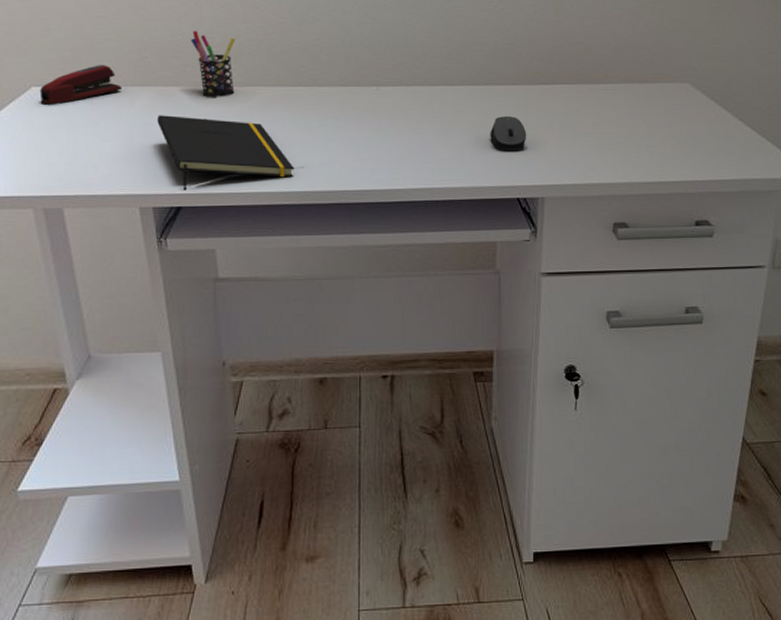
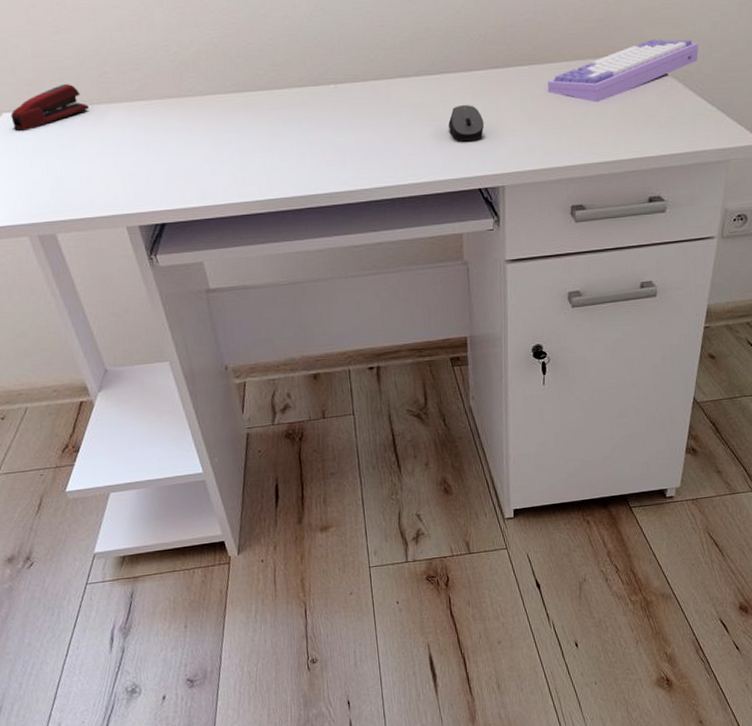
notepad: present [157,115,294,191] -> none [128,131,266,207]
pen holder: present [190,30,236,98] -> none [147,38,198,111]
keyboard: none [593,69,748,124] -> present [547,38,699,103]

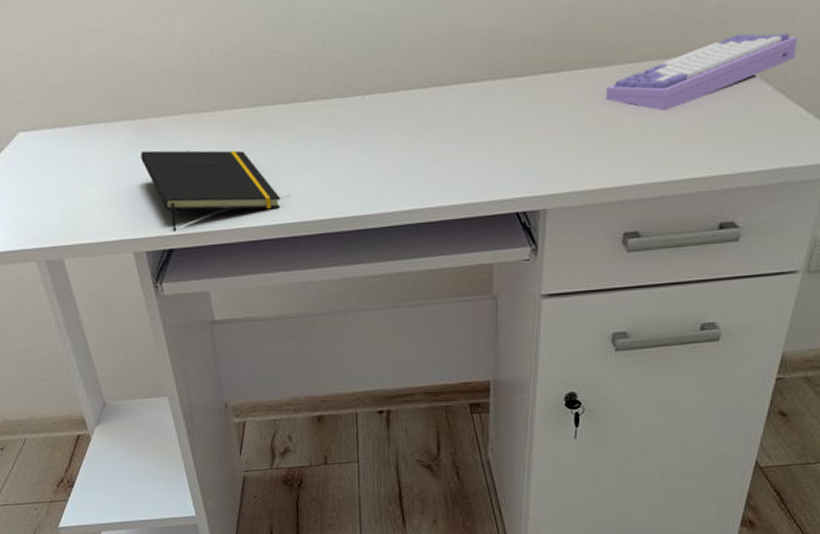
stapler: present [10,84,89,132] -> none [26,101,103,152]
notepad: none [128,131,266,207] -> present [141,150,280,232]
computer mouse: present [448,105,485,142] -> none [487,116,528,159]

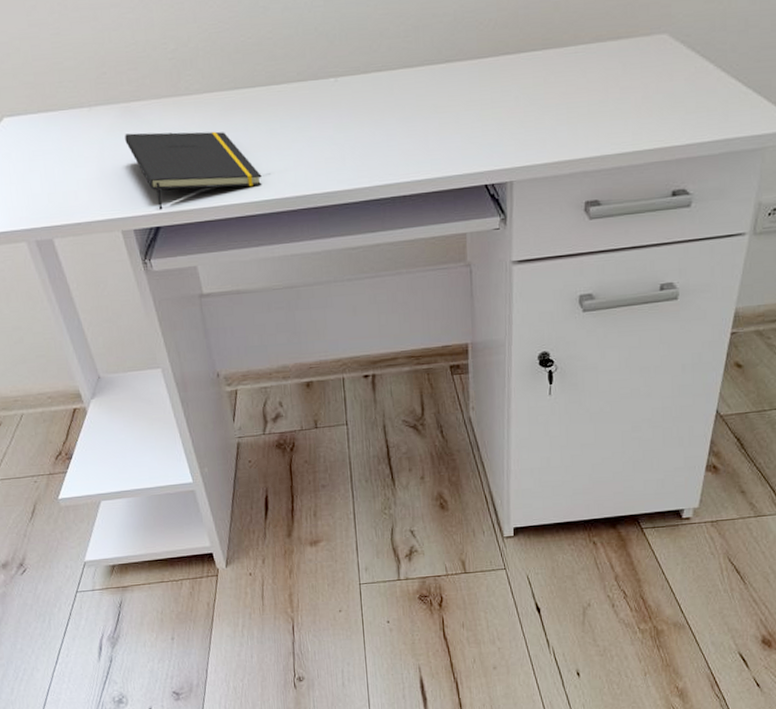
keyboard: present [605,32,797,111] -> none [562,14,734,88]

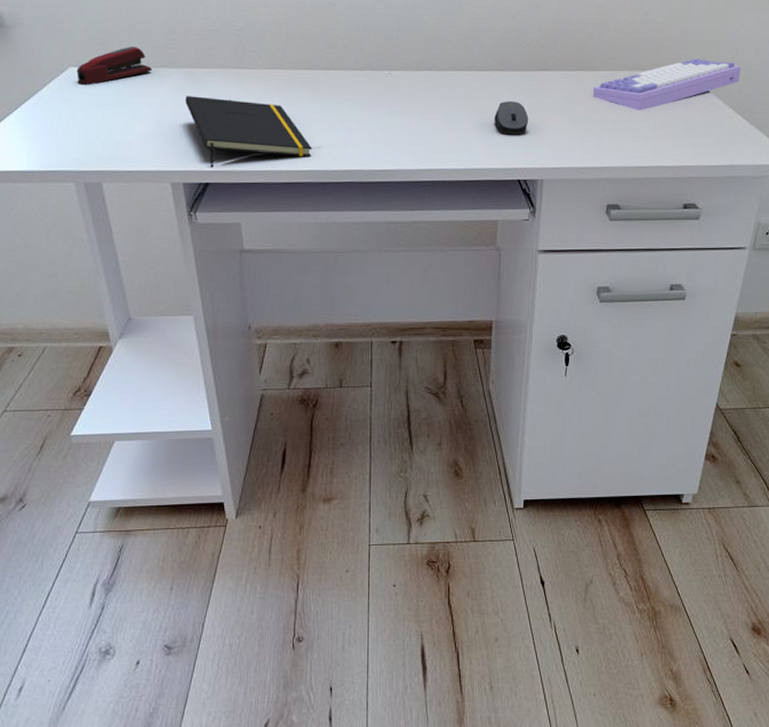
stapler: none [11,86,87,137] -> present [76,47,152,86]
computer mouse: none [454,95,493,135] -> present [494,101,529,135]
keyboard: none [562,14,734,88] -> present [592,57,740,111]

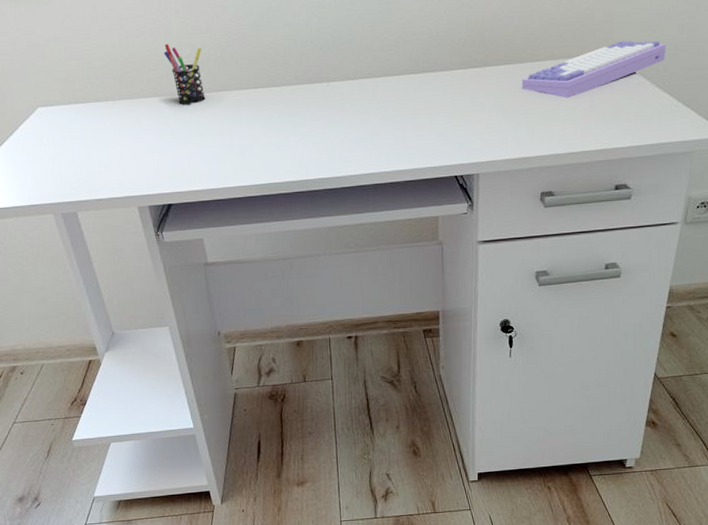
stapler: present [76,47,152,86] -> none [44,83,111,124]
notepad: present [185,96,312,168] -> none [143,123,262,190]
pen holder: none [215,14,257,80] -> present [164,43,206,106]
computer mouse: present [494,101,529,135] -> none [429,100,462,133]

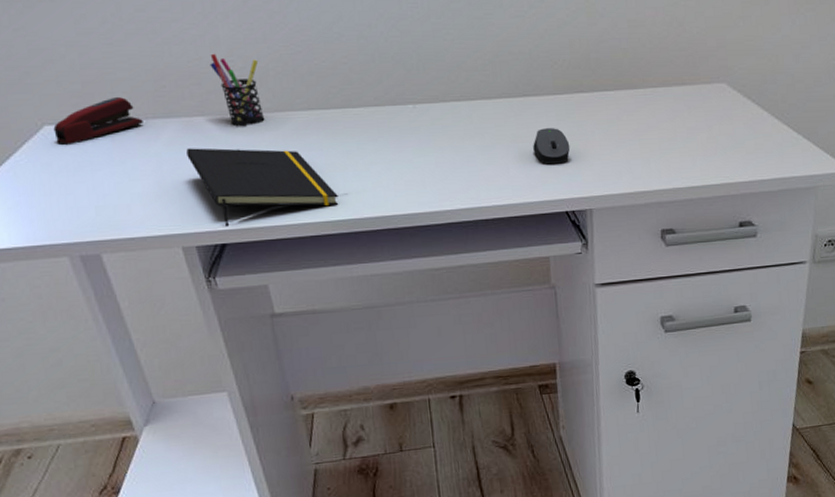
stapler: none [44,83,111,124] -> present [53,97,143,146]
notepad: none [143,123,262,190] -> present [186,148,338,227]
computer mouse: none [429,100,462,133] -> present [533,128,570,164]
keyboard: present [521,40,666,98] -> none [633,68,783,128]

